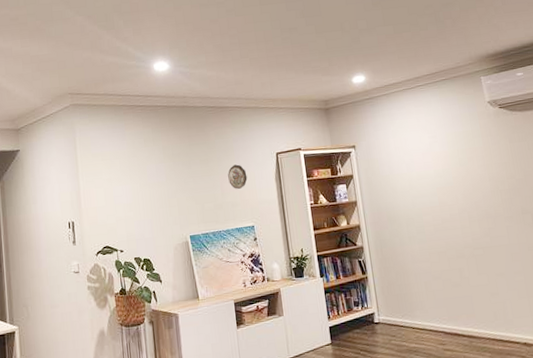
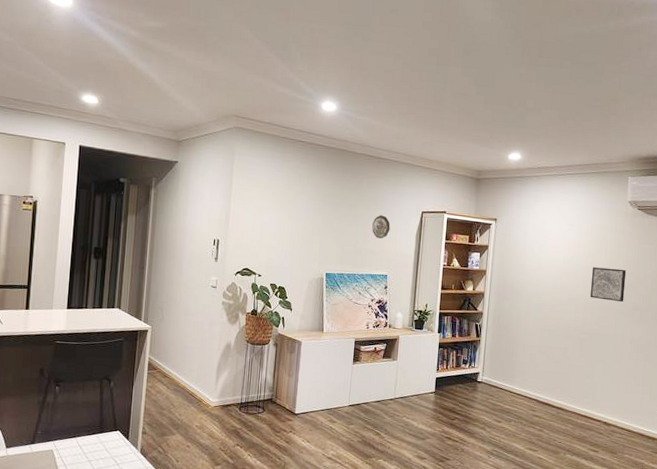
wall art: none [467,172,510,210] -> present [590,267,627,303]

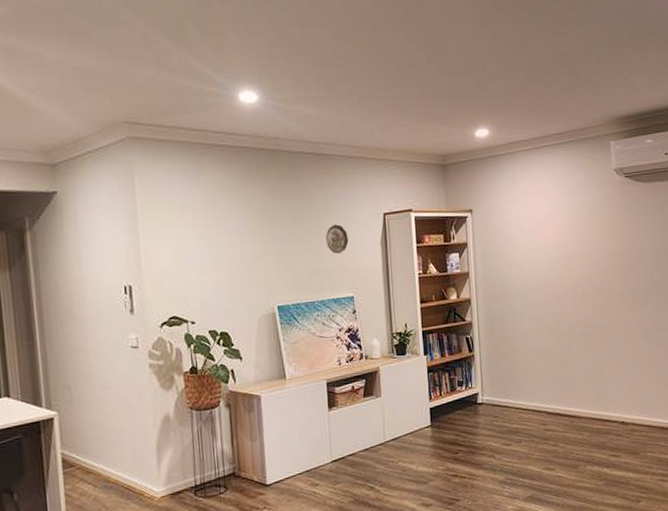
wall art: present [590,267,627,303] -> none [585,247,624,286]

